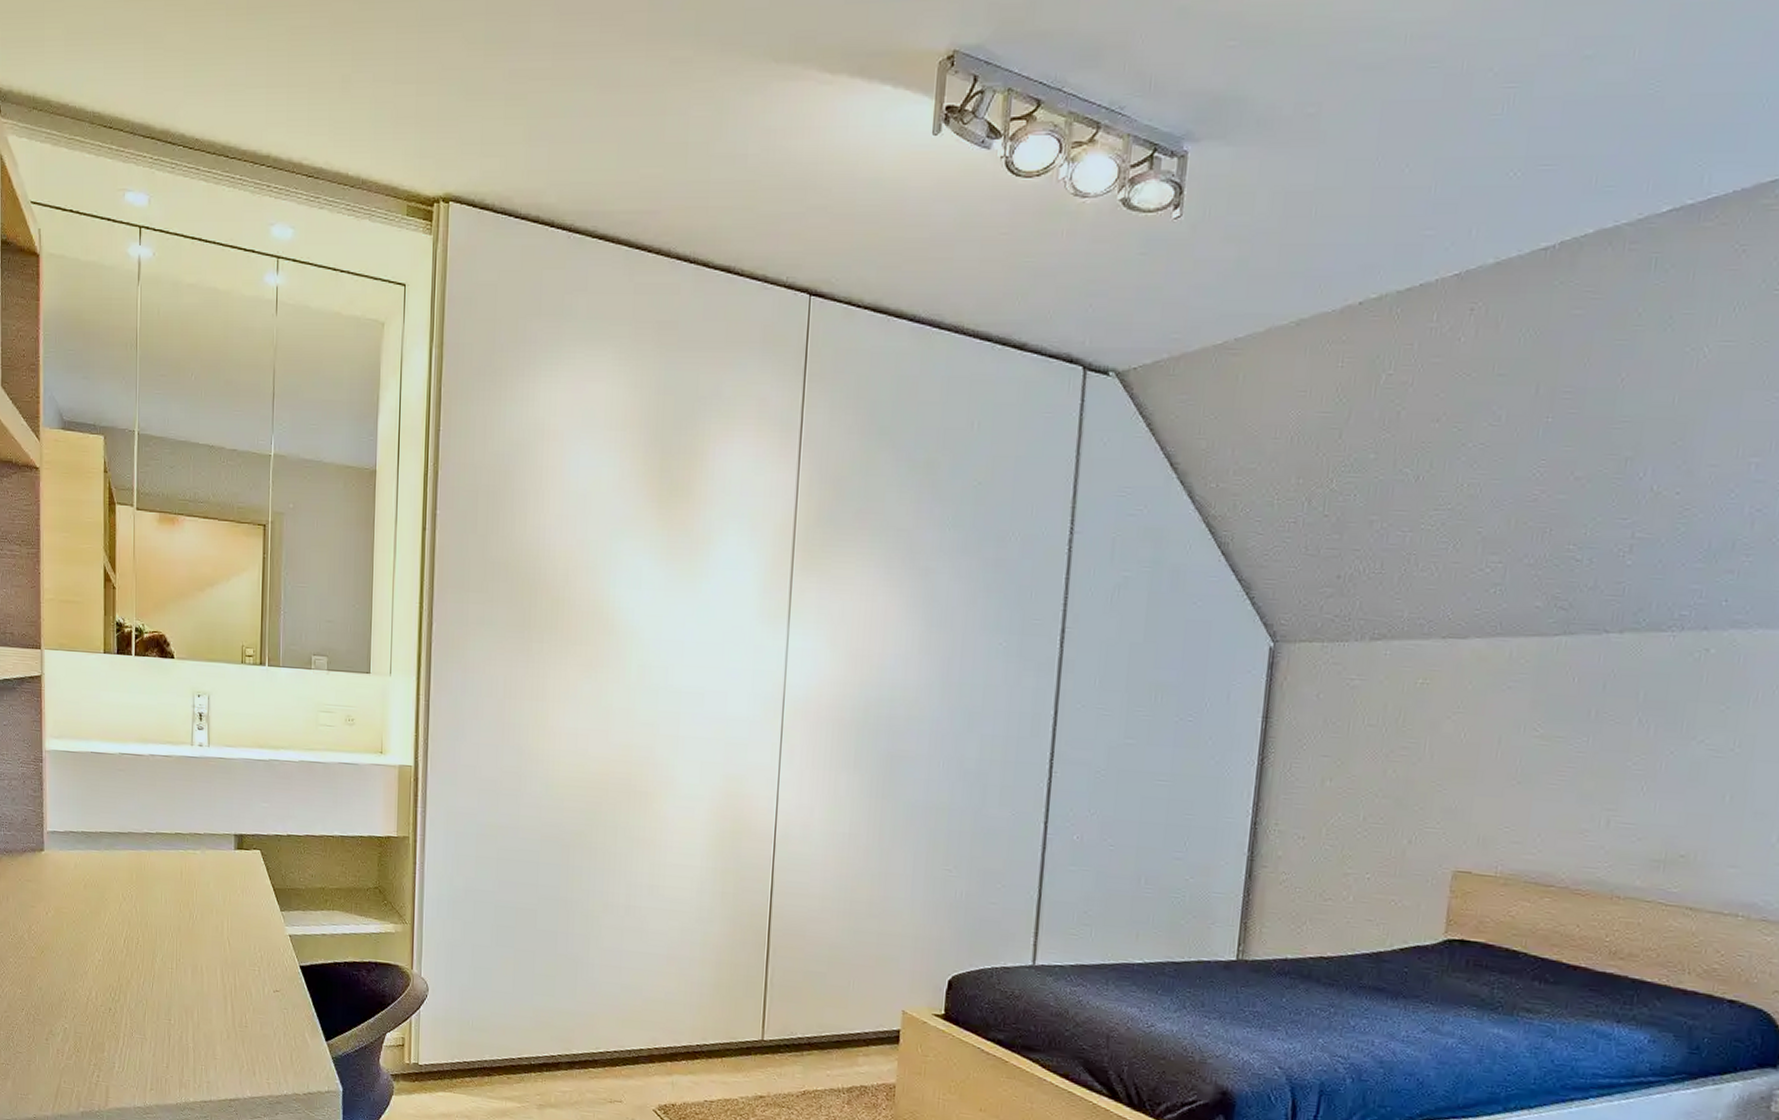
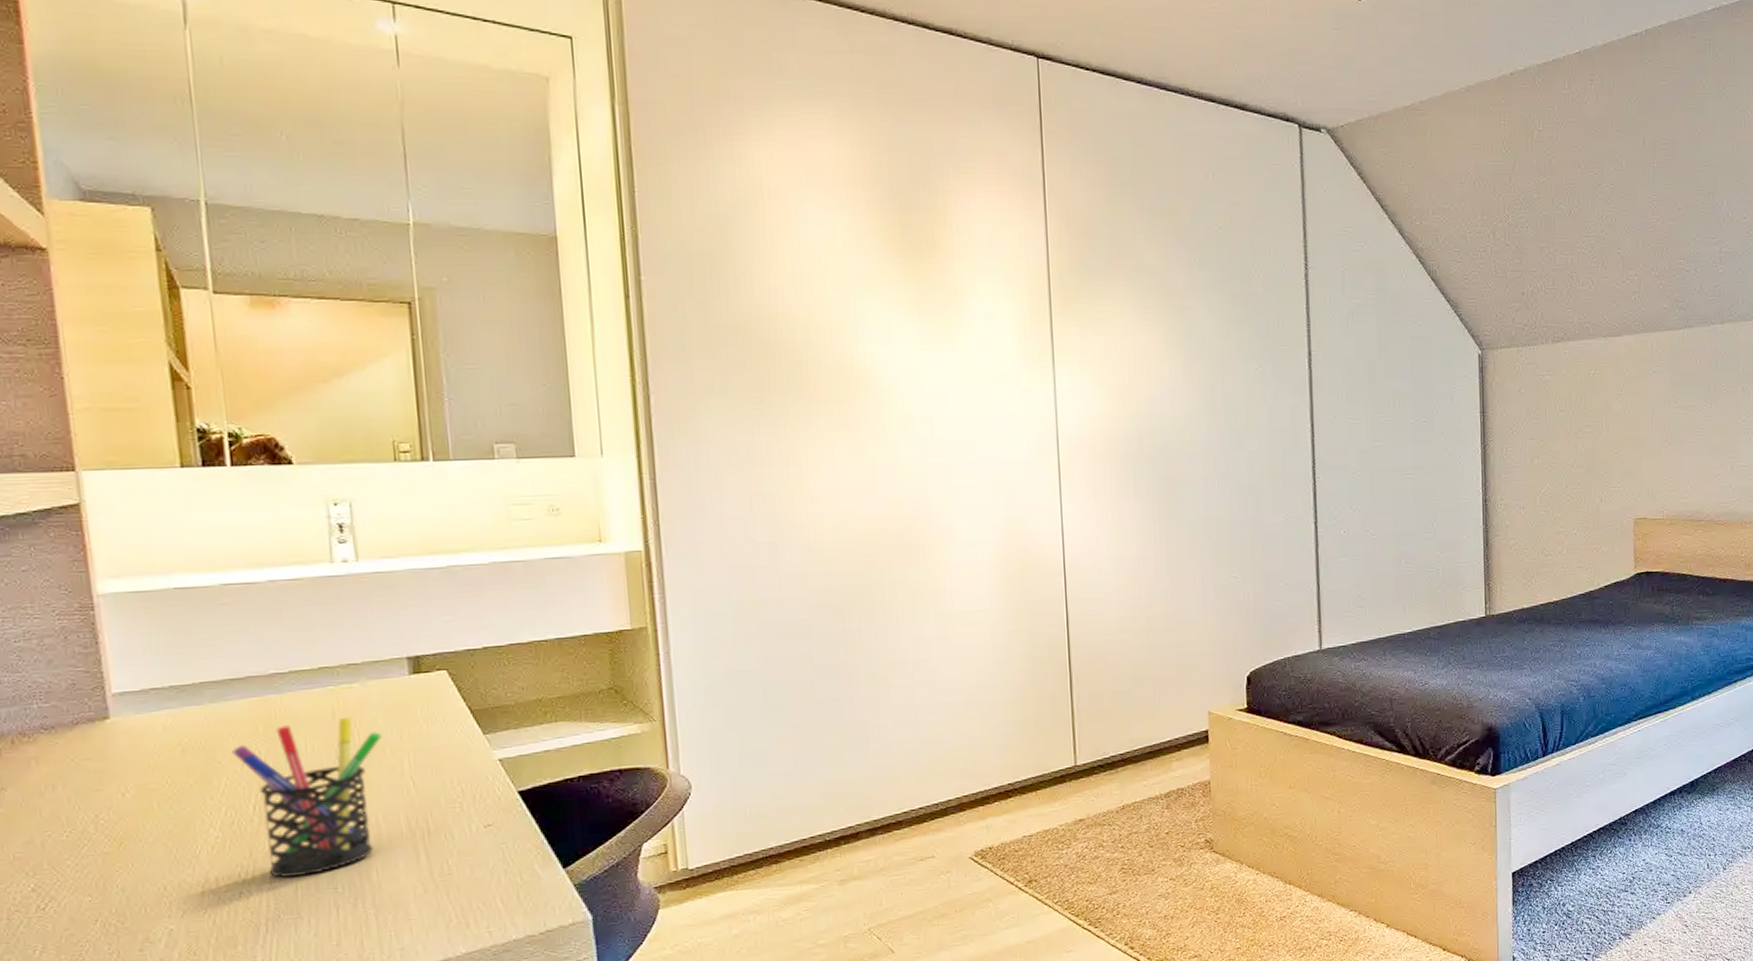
pen holder: none [114,877,212,1005] -> present [231,716,383,879]

